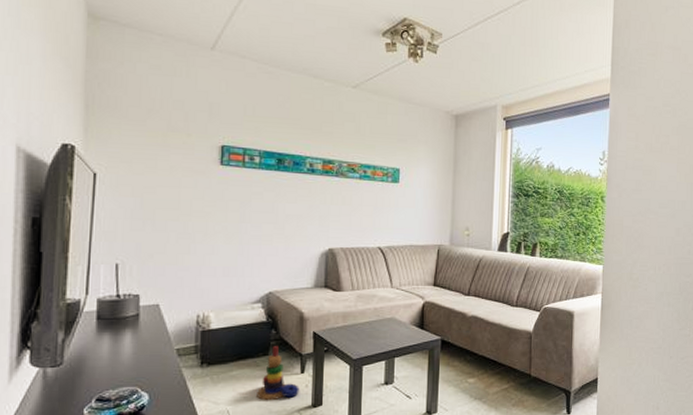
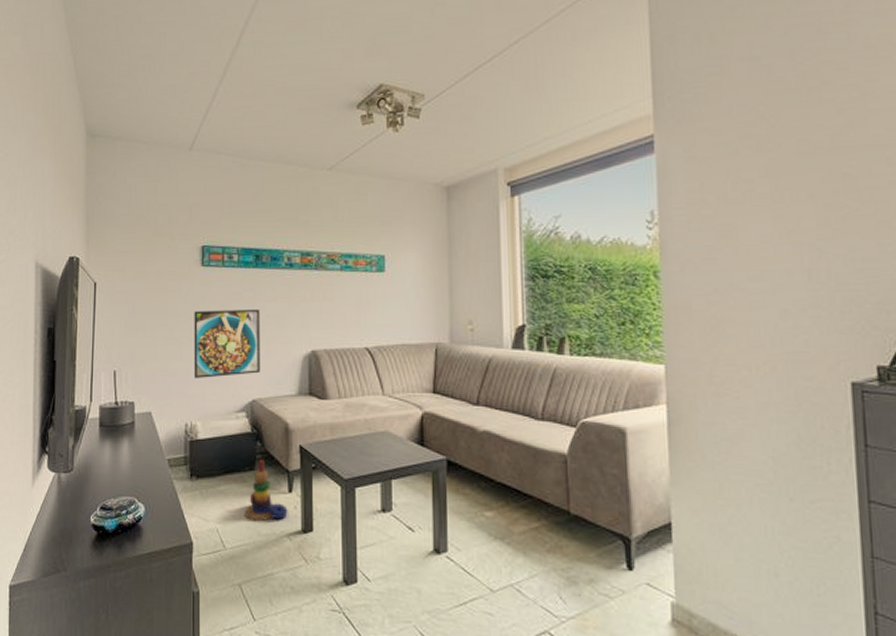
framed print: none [208,207,280,272] -> present [193,308,260,378]

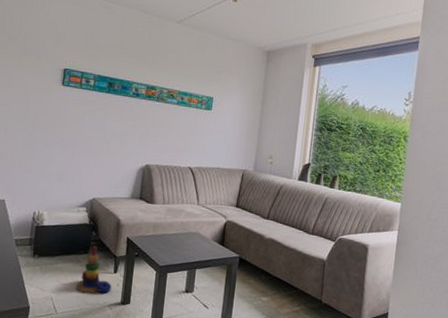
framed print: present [193,308,260,378] -> none [45,121,107,178]

